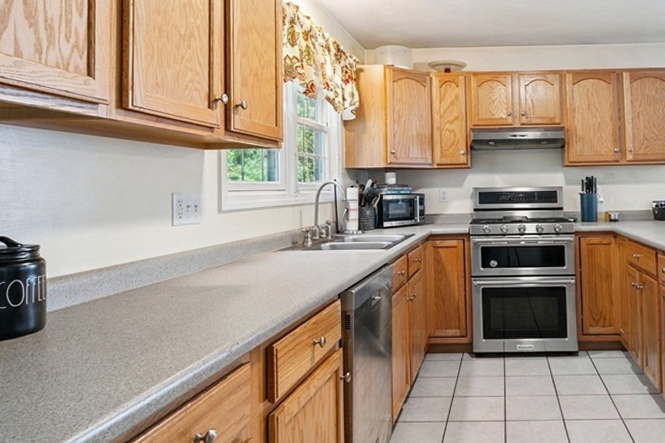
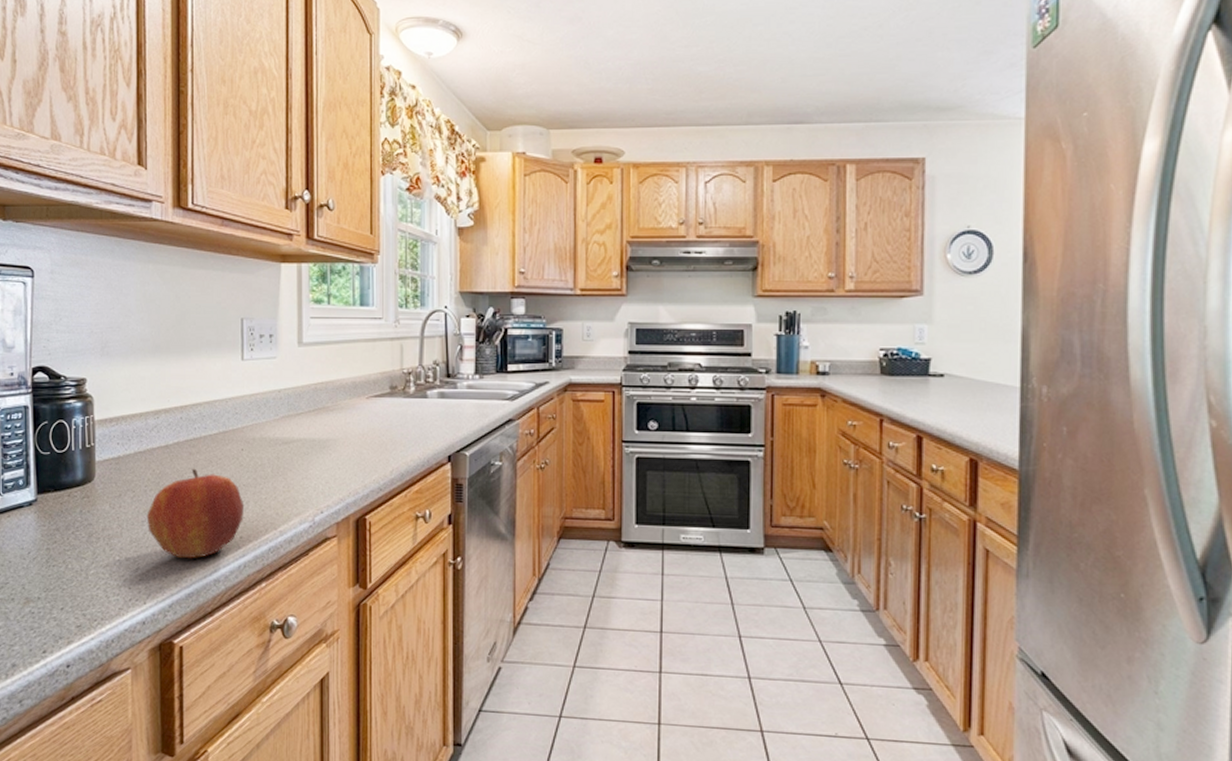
apple: none [89,313,174,388] -> present [146,468,245,559]

